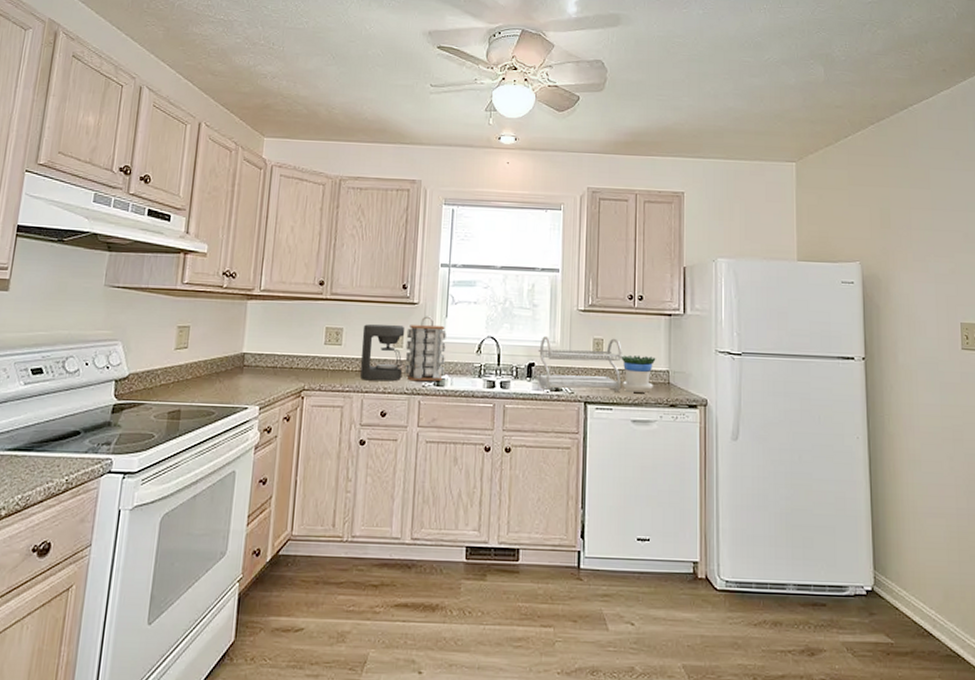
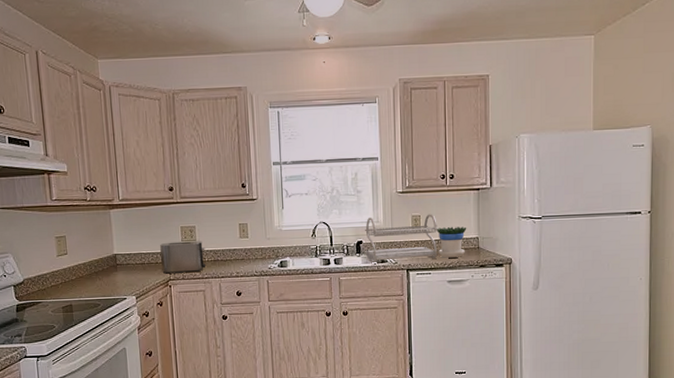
toaster: none [295,344,351,384] -> present [160,241,205,274]
coffee maker: present [360,324,405,382] -> none [212,219,251,268]
spice rack: present [404,316,447,382] -> none [250,209,286,265]

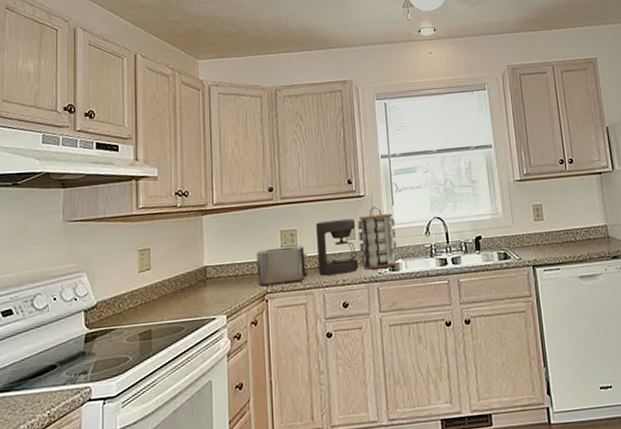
coffee maker: none [212,219,251,268] -> present [315,218,359,276]
spice rack: none [250,209,286,265] -> present [357,206,398,270]
dish rack: present [364,214,439,264] -> none [482,202,565,261]
flowerpot: present [436,226,467,258] -> none [560,214,594,251]

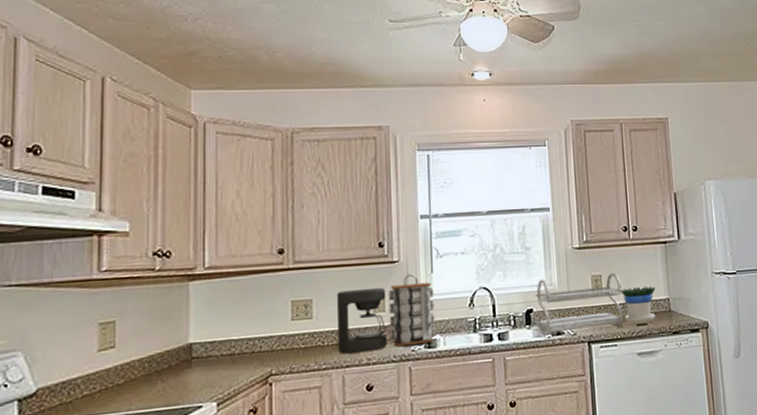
toaster: present [257,245,308,287] -> none [258,318,325,367]
dish rack: none [482,202,565,261] -> present [535,272,624,337]
flowerpot: none [560,214,594,251] -> present [621,286,656,325]

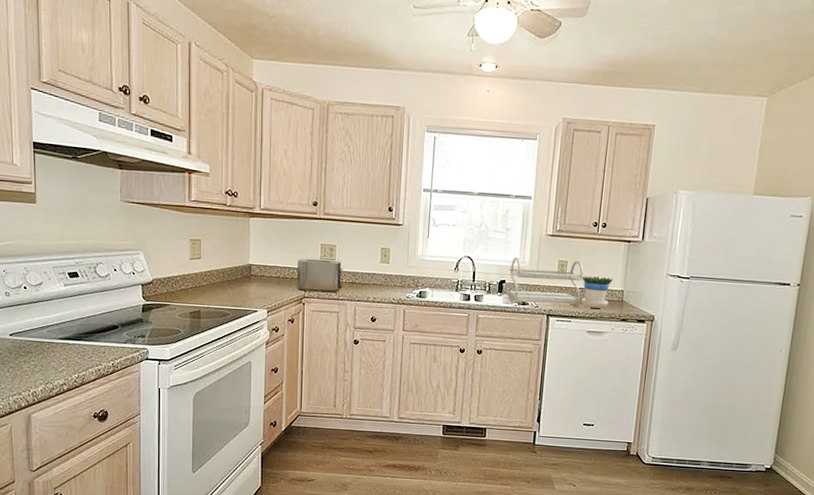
toaster: none [258,318,325,367] -> present [296,258,344,293]
coffee maker: present [336,287,388,354] -> none [352,242,392,293]
spice rack: present [388,273,435,348] -> none [391,236,428,294]

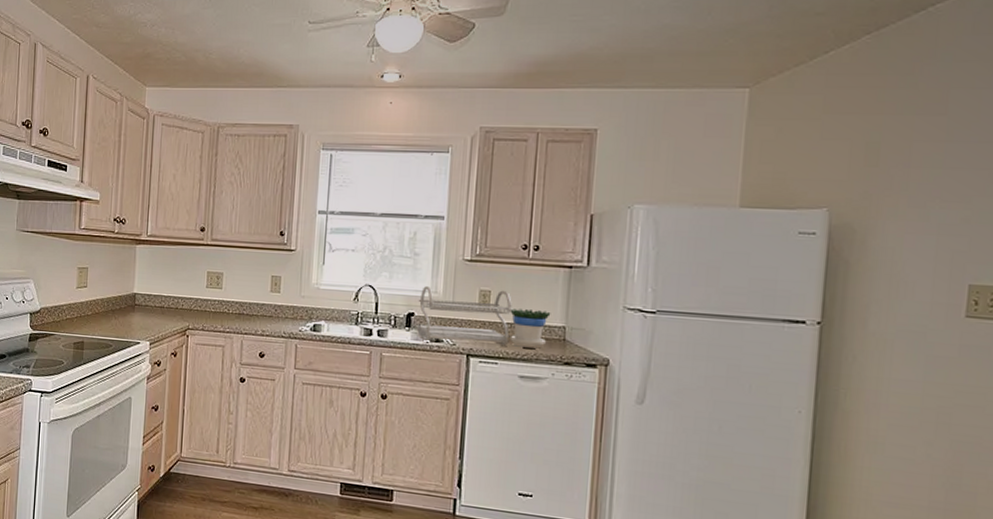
toaster: present [296,258,344,293] -> none [180,287,231,325]

